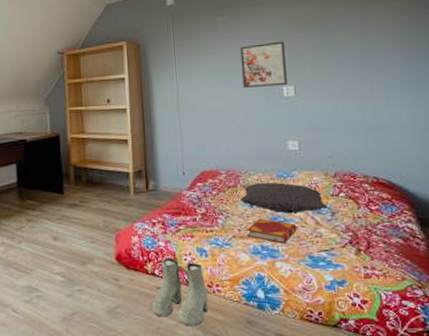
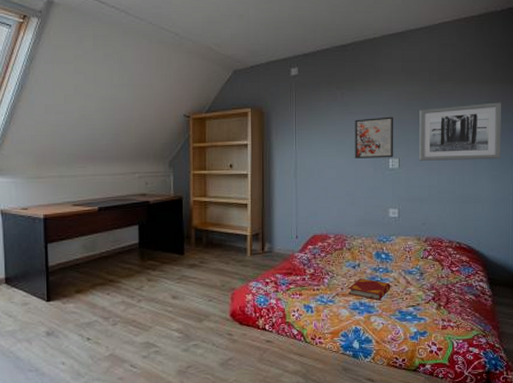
boots: present [152,257,209,326] -> none [261,314,311,375]
pillow: present [240,182,327,214] -> none [345,246,417,274]
wall art: none [314,18,419,87] -> present [419,102,501,161]

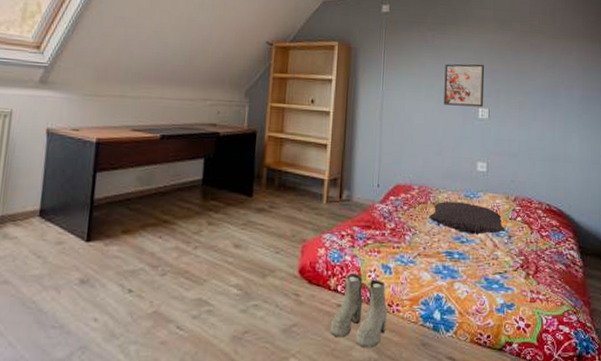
boots: none [261,314,311,375] -> present [329,273,387,348]
pillow: none [345,246,417,274] -> present [429,201,505,235]
hardback book: present [348,278,391,301] -> none [431,237,477,265]
wall art: present [419,102,501,161] -> none [509,59,591,119]

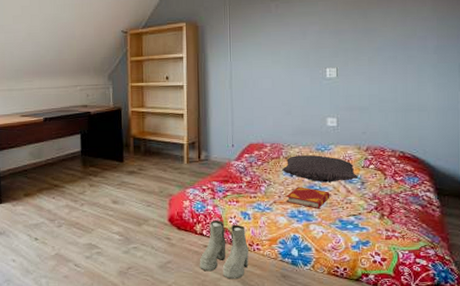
hardback book: none [431,237,477,265] -> present [286,187,330,209]
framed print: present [444,64,485,108] -> none [290,26,331,69]

